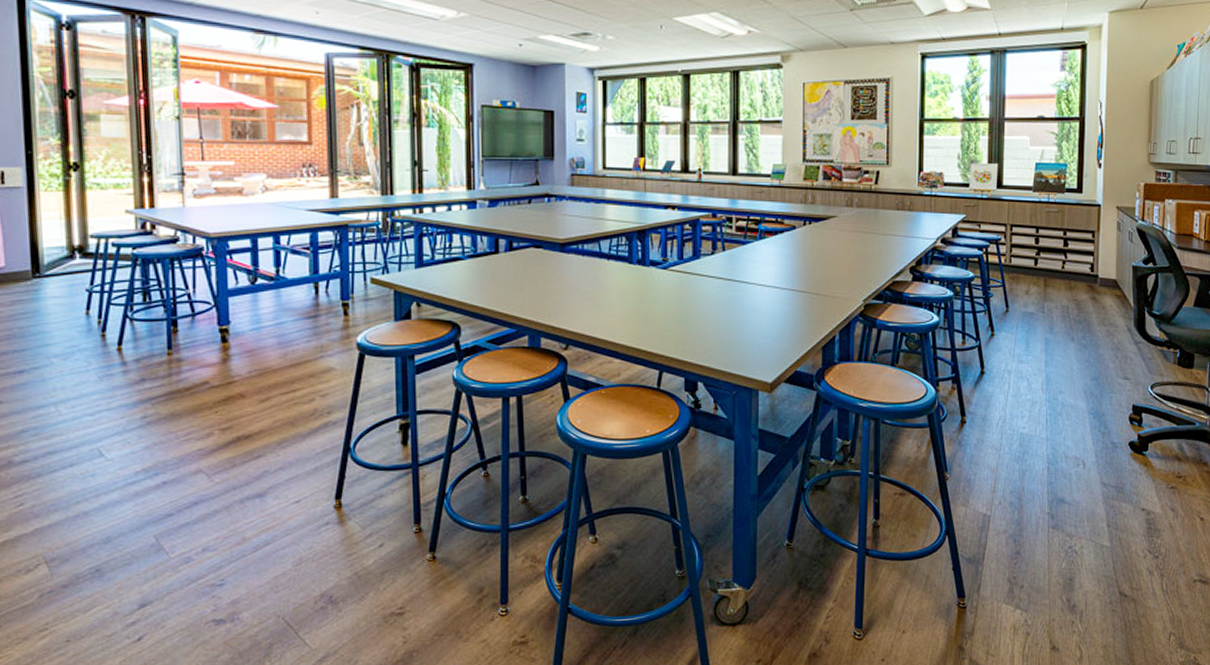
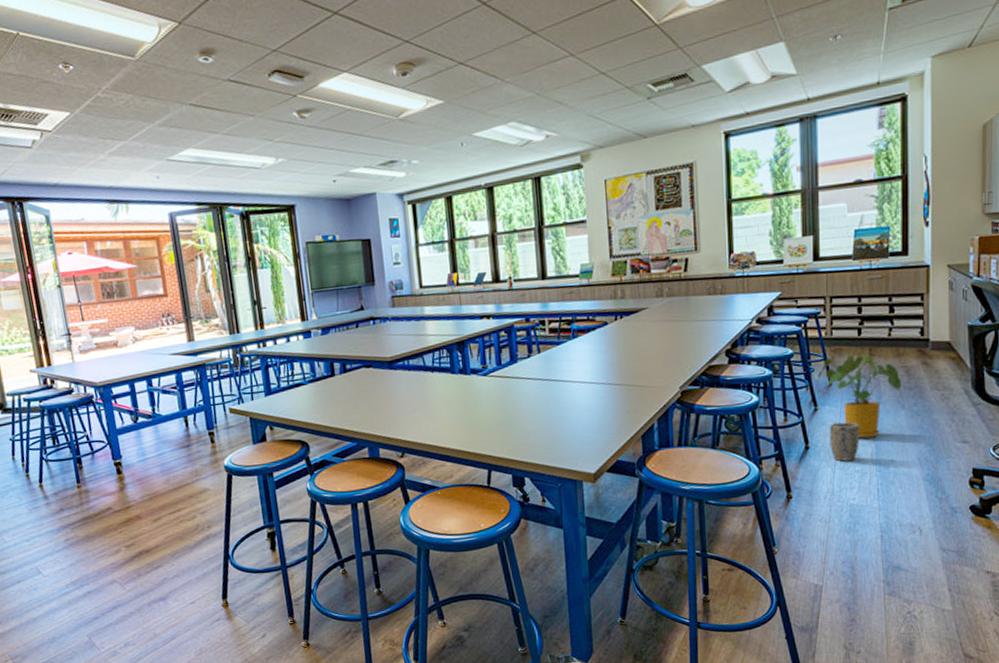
house plant: none [995,283,1072,368] -> present [817,353,902,439]
plant pot: none [1004,350,1032,389] -> present [829,422,859,462]

